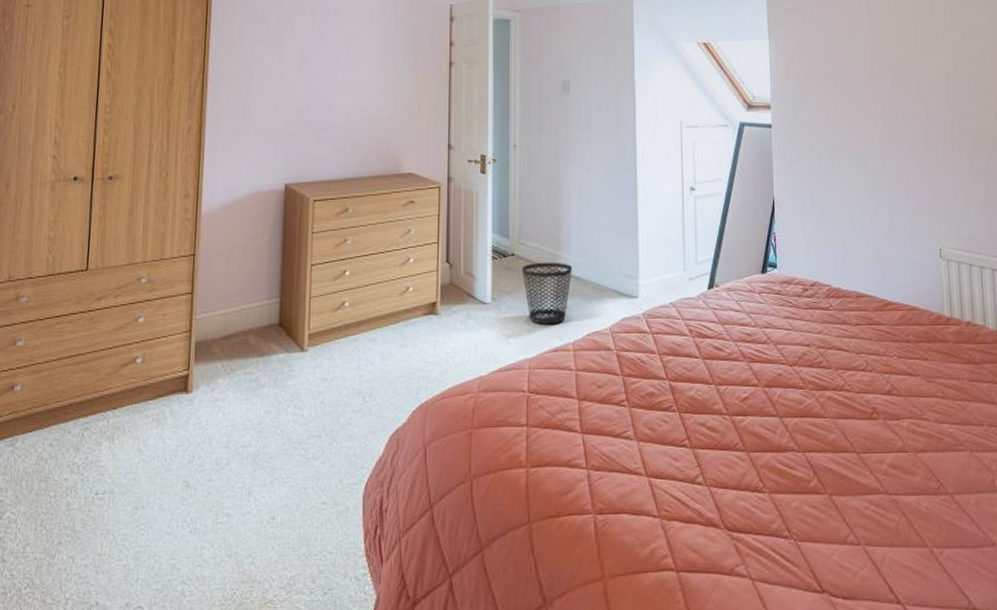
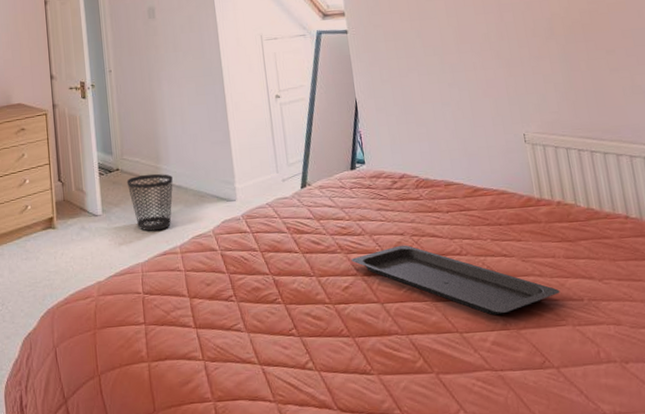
serving tray: none [753,356,961,437] -> present [350,245,560,316]

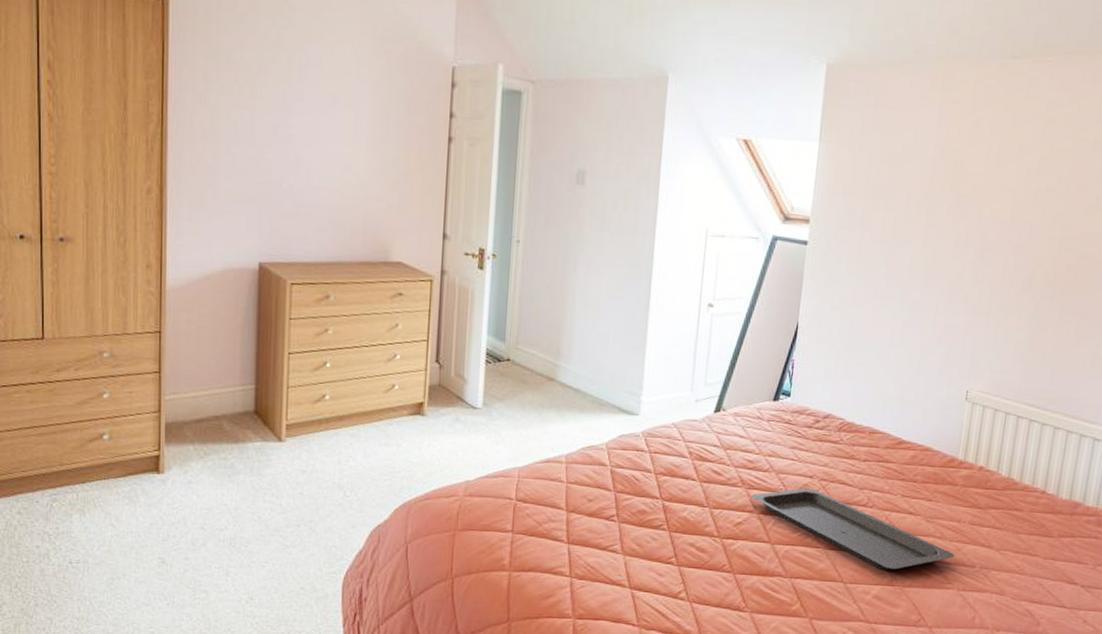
wastebasket: present [126,173,173,231] -> none [517,370,571,435]

